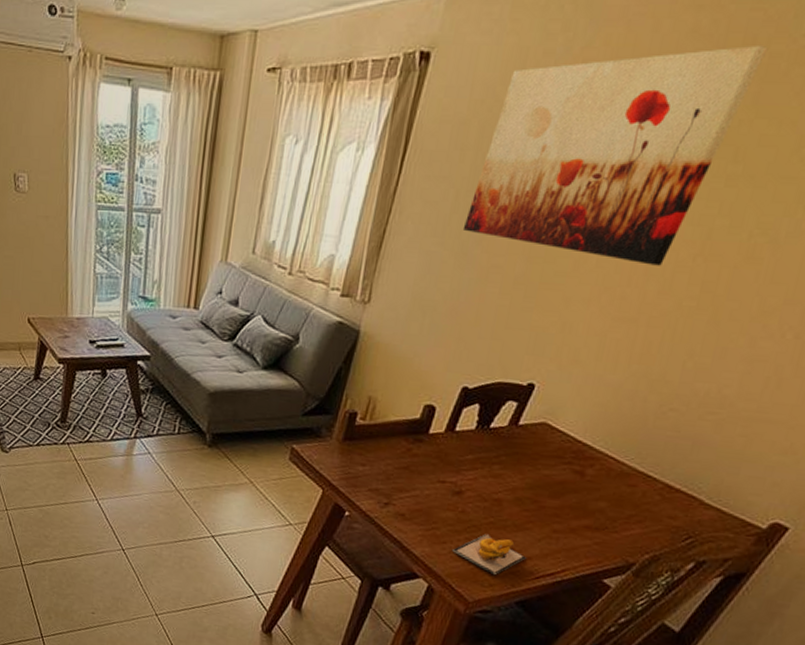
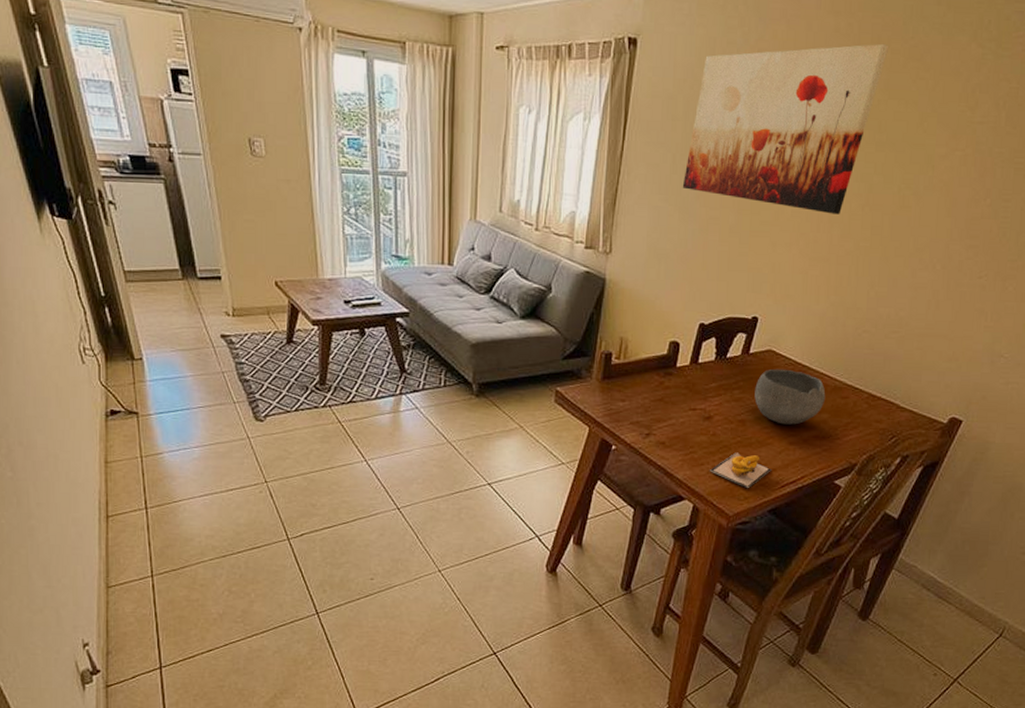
bowl: none [517,445,608,511] -> present [754,368,826,425]

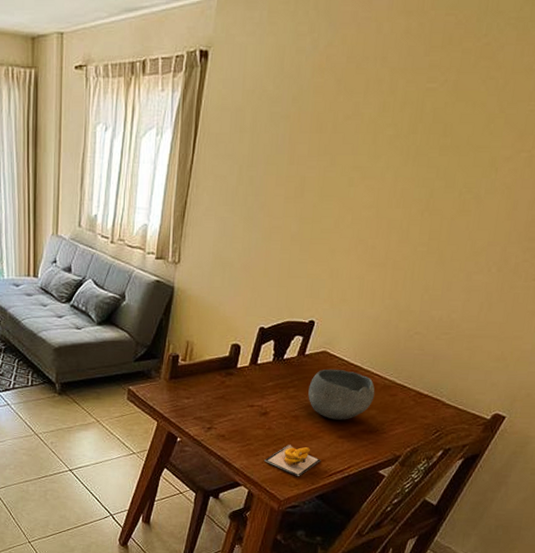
wall art: present [682,43,890,215] -> none [247,43,461,220]

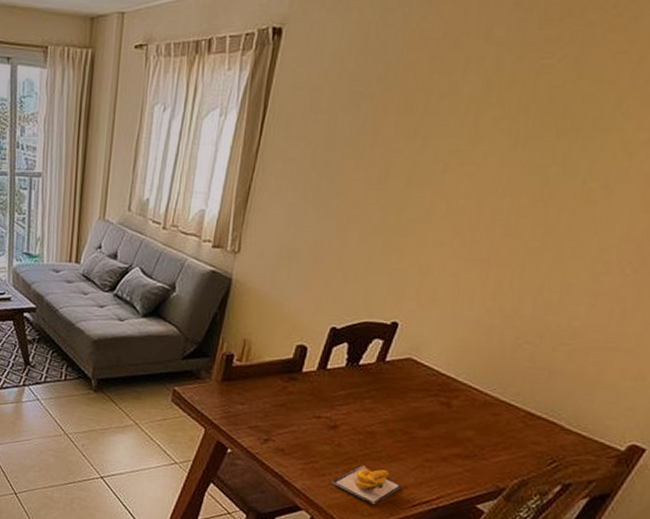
bowl: present [308,369,375,420] -> none [388,379,473,441]

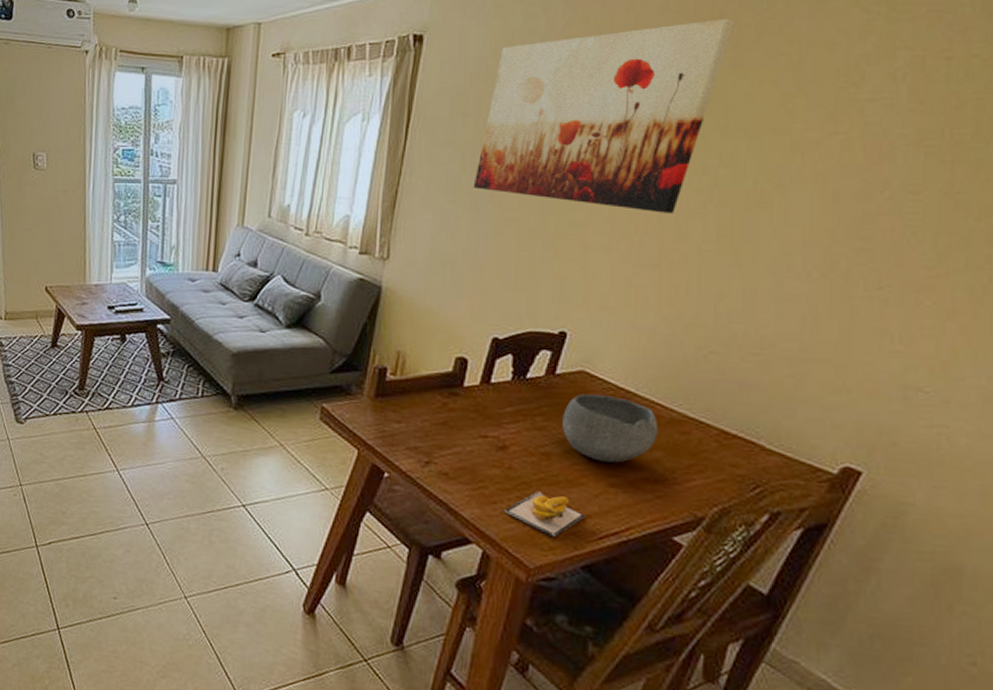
wall art: none [321,15,584,211] -> present [473,18,736,214]
bowl: none [388,379,473,441] -> present [562,393,659,463]

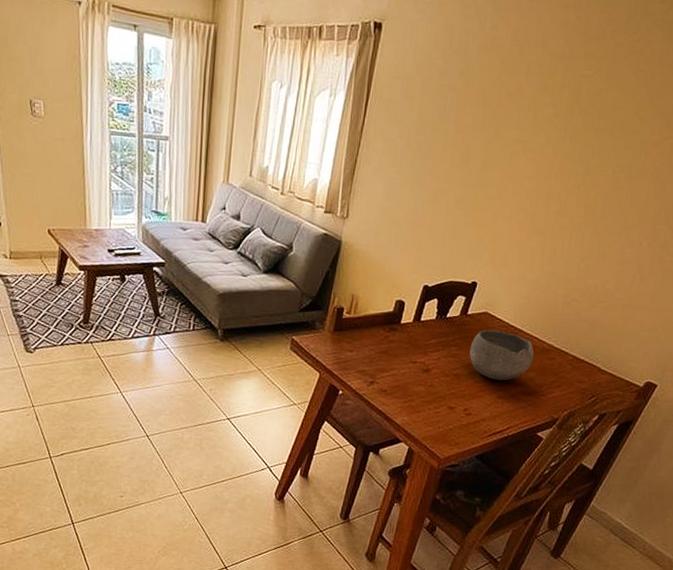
wall art: present [473,18,736,214] -> none [415,36,613,193]
banana: present [504,491,585,536] -> none [425,403,481,435]

